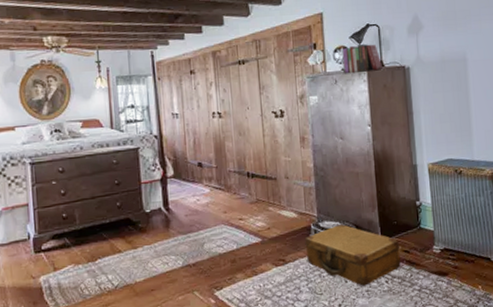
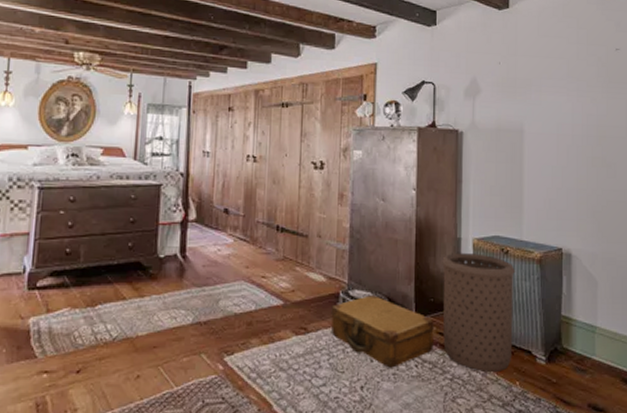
books: present [342,44,384,74] -> none [393,101,435,132]
laundry basket: none [401,176,473,281] -> present [442,253,515,372]

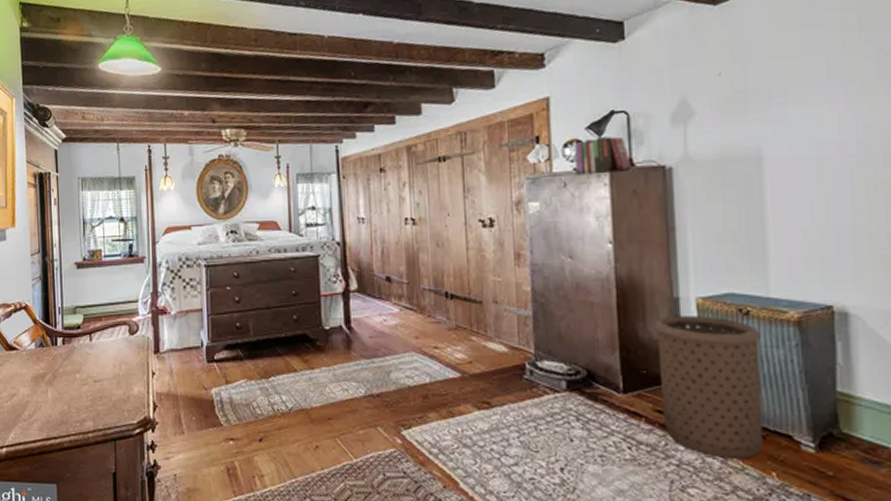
suitcase: present [331,295,434,368] -> none [517,367,651,449]
books: none [393,101,435,132] -> present [574,136,634,176]

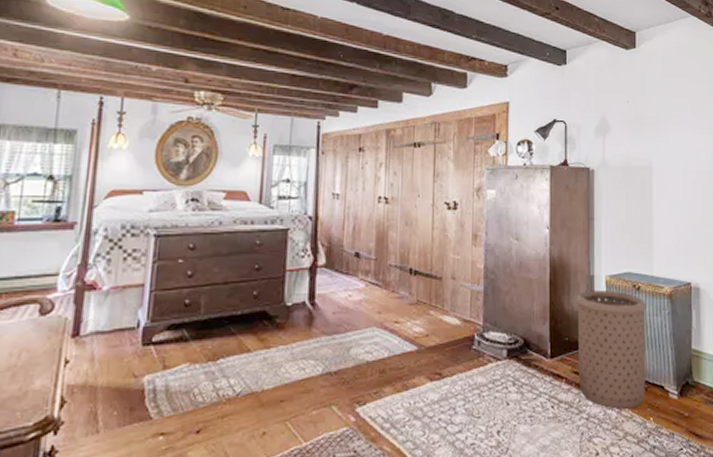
books: present [574,136,634,176] -> none [525,140,567,170]

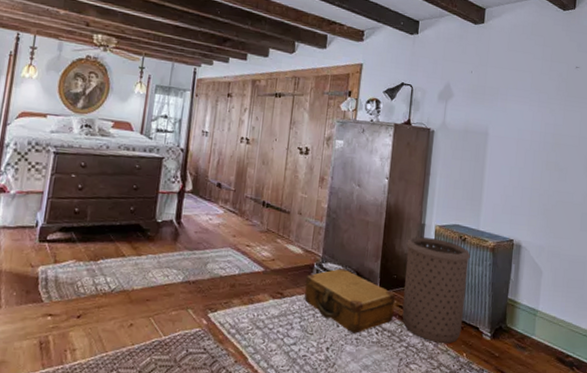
suitcase: none [466,337,569,410] -> present [304,268,395,334]

